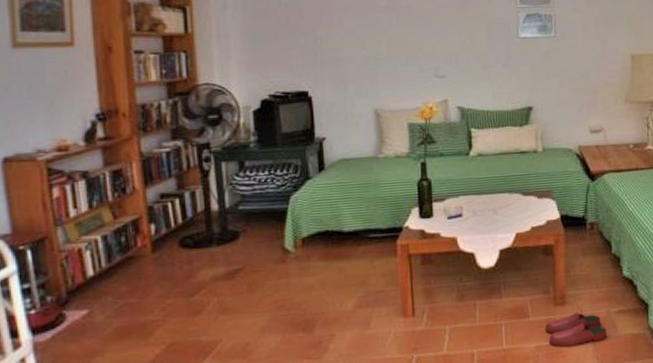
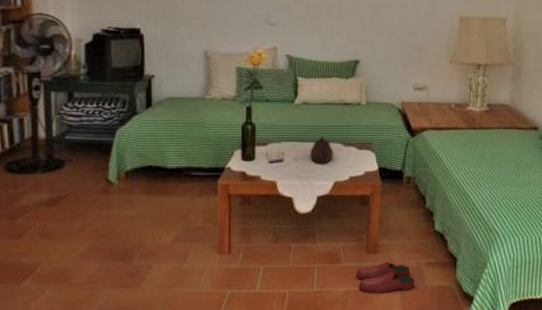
teapot: none [489,187,513,218] -> present [310,136,333,166]

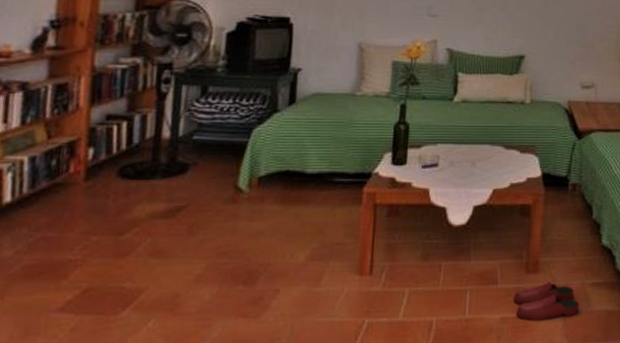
teapot: present [310,136,333,166] -> none [467,138,493,171]

